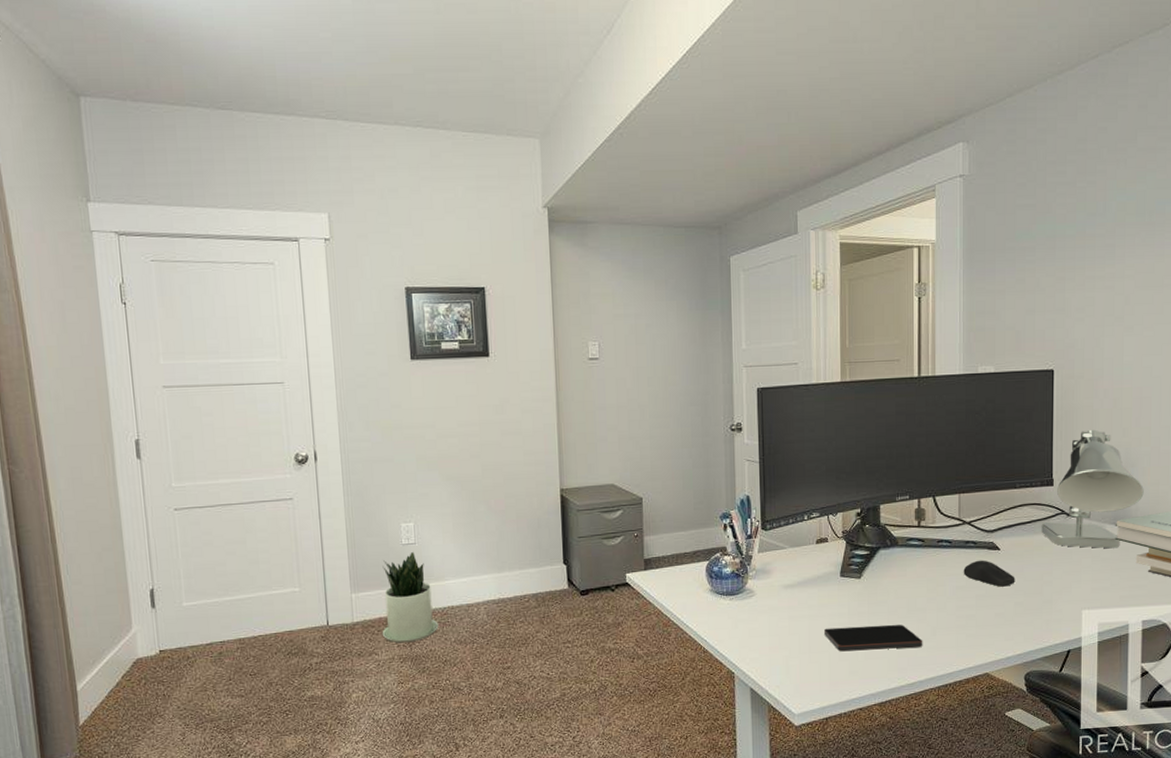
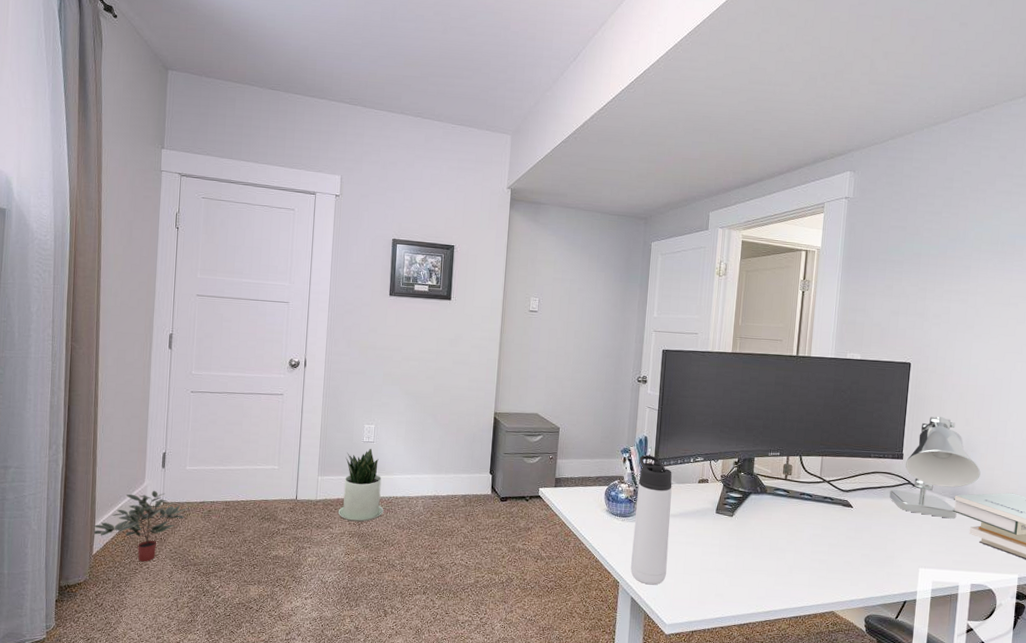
potted plant: none [74,637,196,726] -> present [92,490,190,562]
thermos bottle: none [743,517,789,671] -> present [630,454,672,585]
phone: present [823,624,923,652] -> none [697,555,781,581]
computer mouse: present [963,560,1015,587] -> none [820,514,864,540]

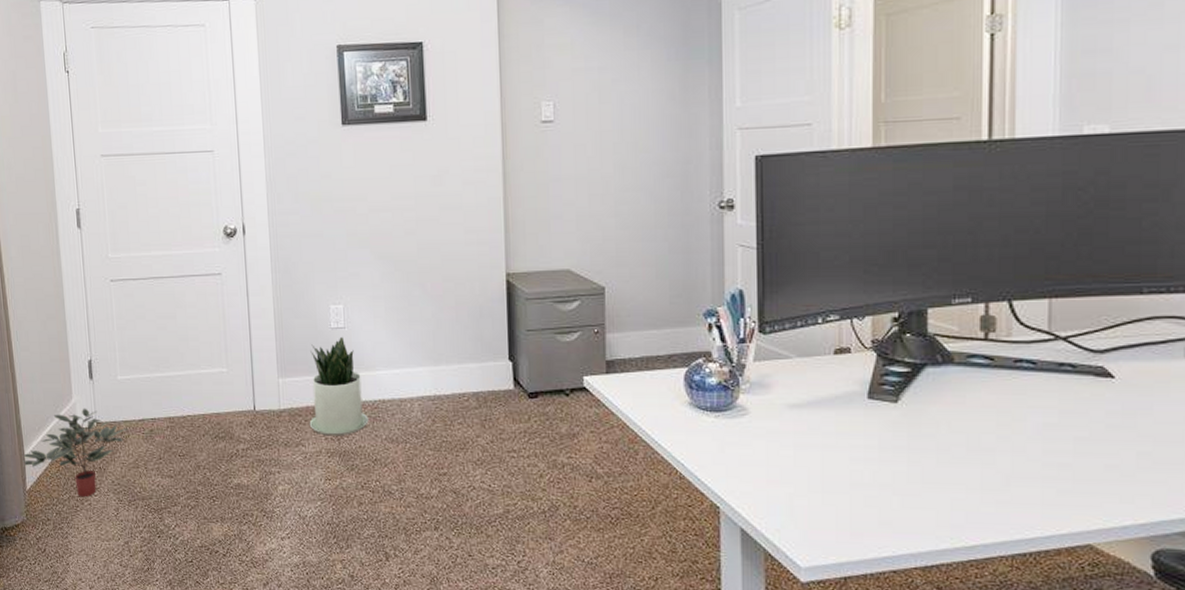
thermos bottle: present [630,454,672,585] -> none [733,317,794,510]

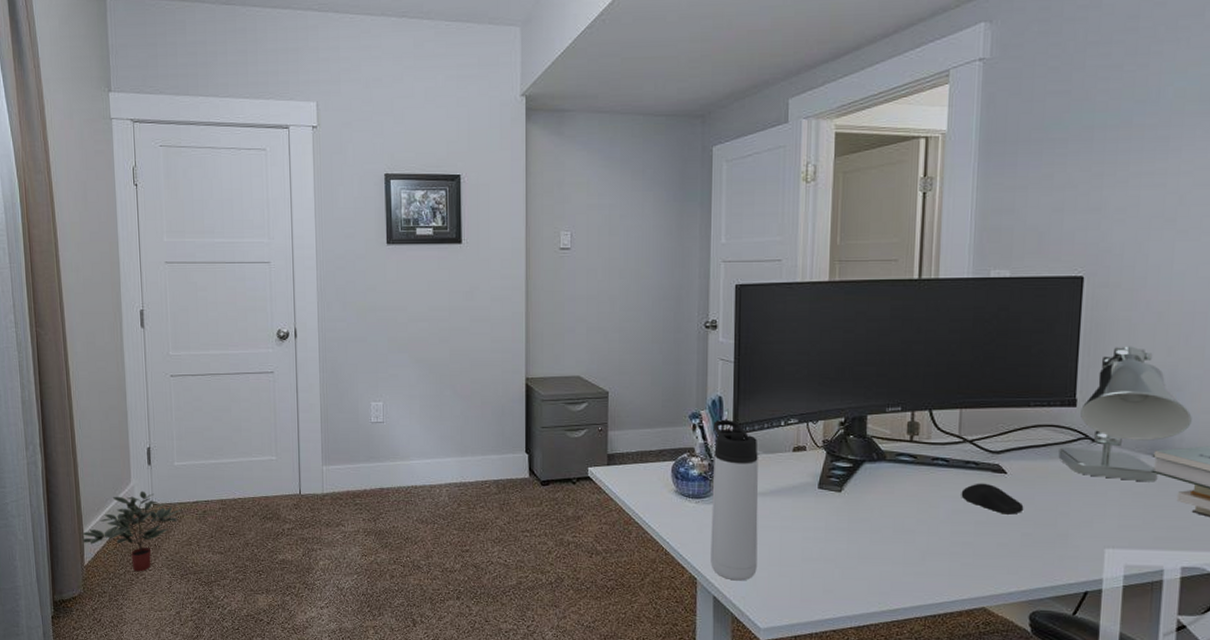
planter: present [309,336,369,436] -> none [349,429,402,518]
thermos bottle: none [733,317,794,510] -> present [711,419,759,581]
computer mouse: none [1054,390,1139,429] -> present [961,483,1024,515]

